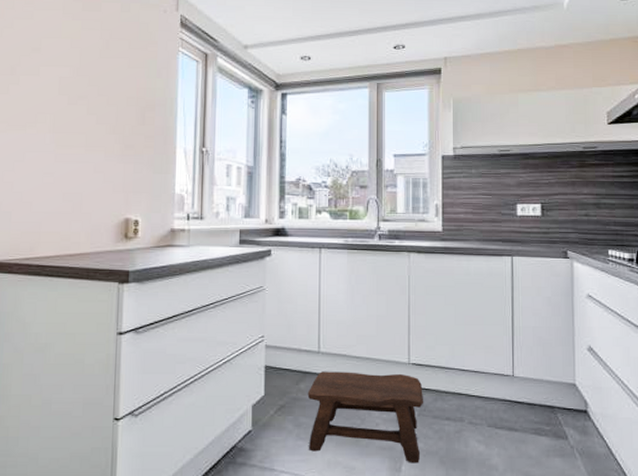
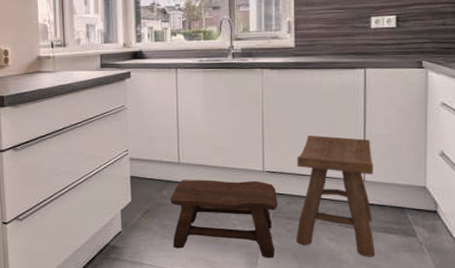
stool: none [442,324,526,462] -> present [295,135,376,257]

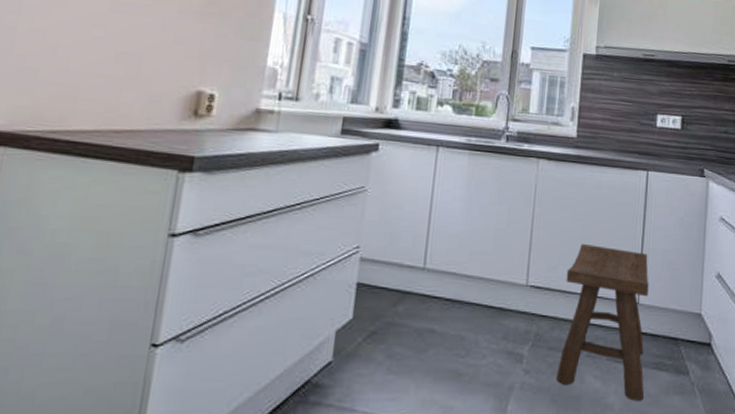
stool: present [170,180,278,258] -> none [401,292,540,402]

